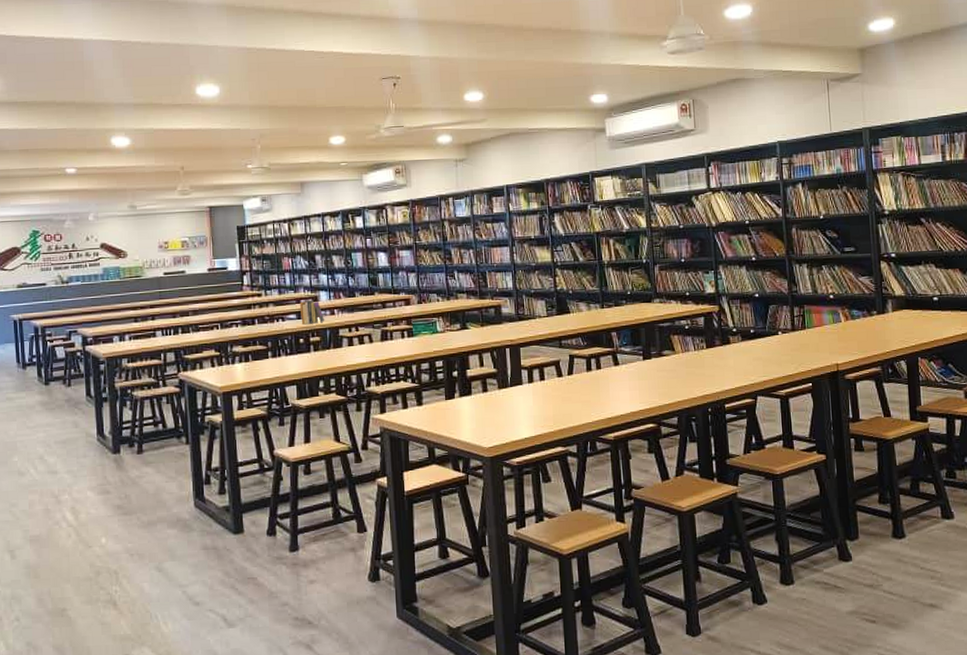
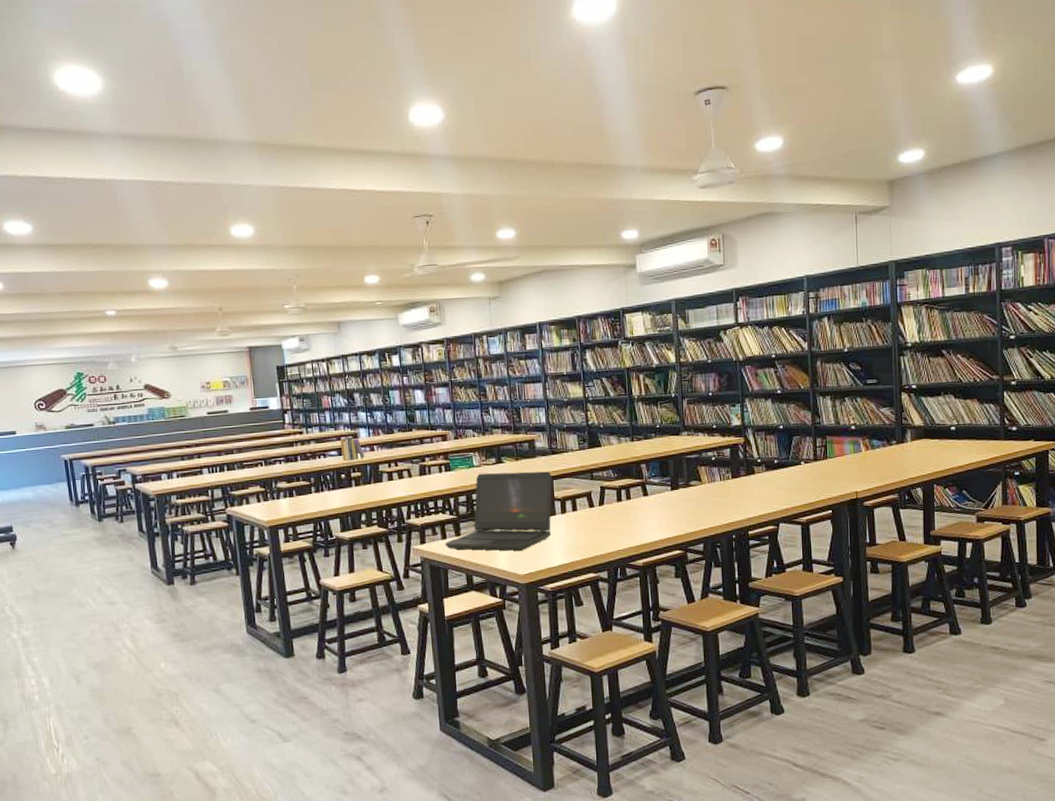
laptop computer: none [406,338,519,422] -> present [445,471,552,551]

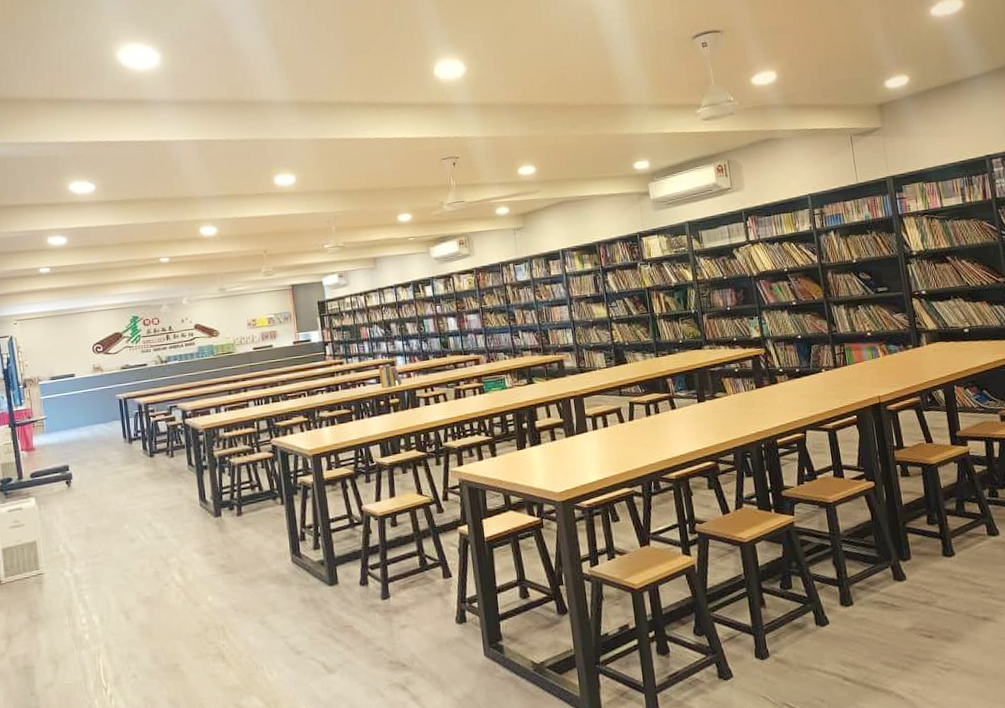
laptop computer: present [445,471,552,551] -> none [481,389,584,471]

